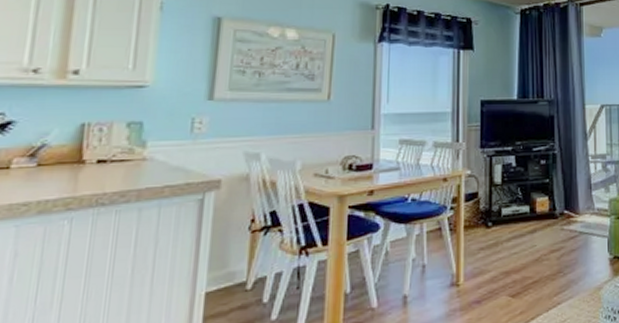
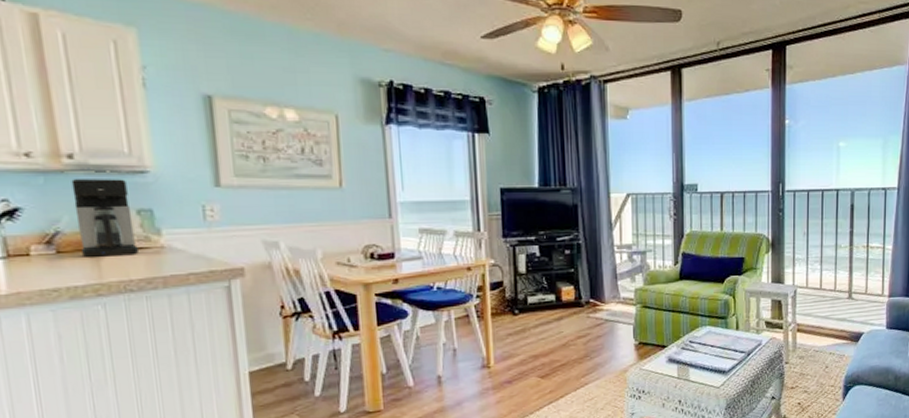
coffee maker: none [62,93,124,170] -> present [71,179,138,257]

